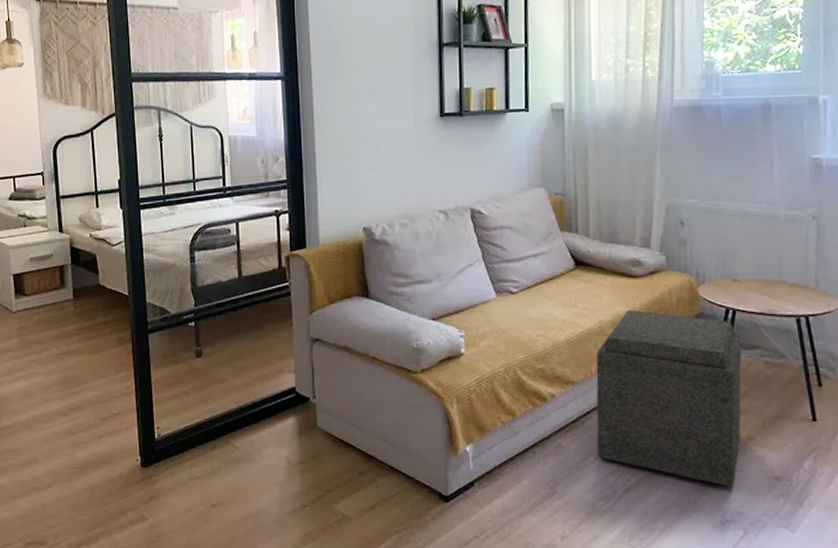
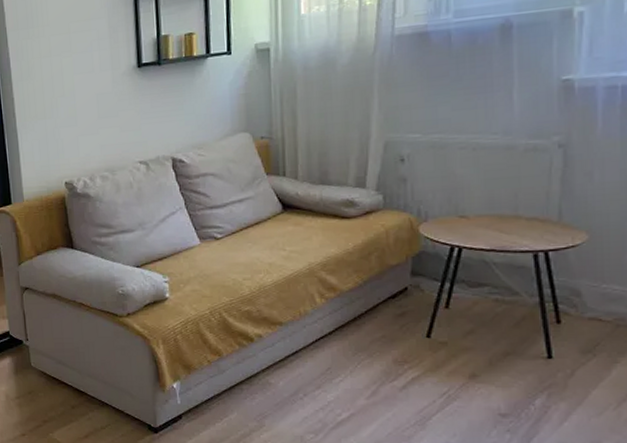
ottoman: present [596,310,742,486] -> none [305,251,468,422]

